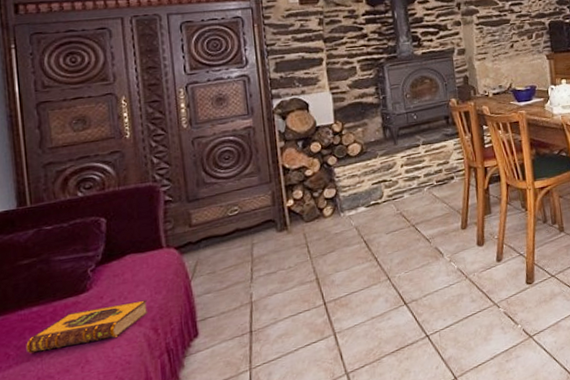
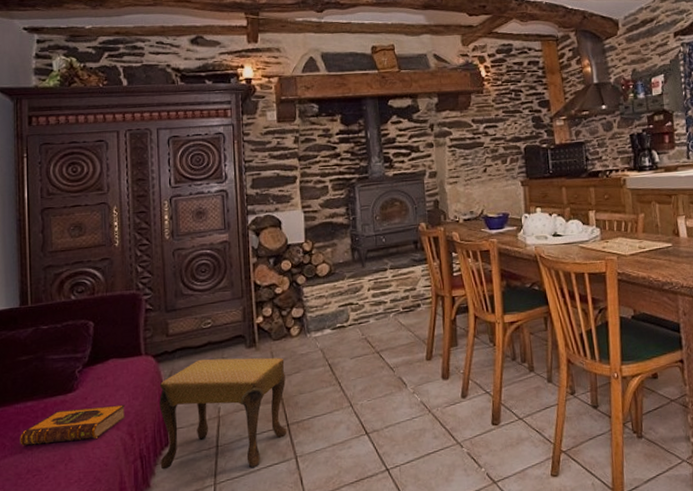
footstool: none [185,238,324,361] -> present [159,357,287,470]

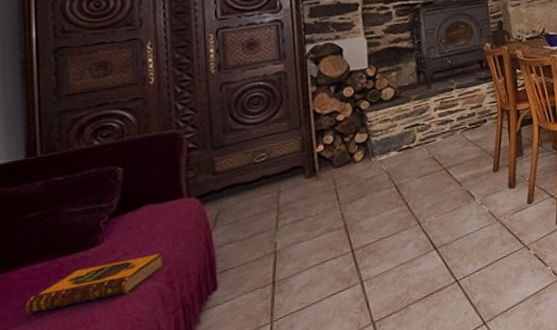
footstool: present [159,357,287,470] -> none [205,184,351,316]

